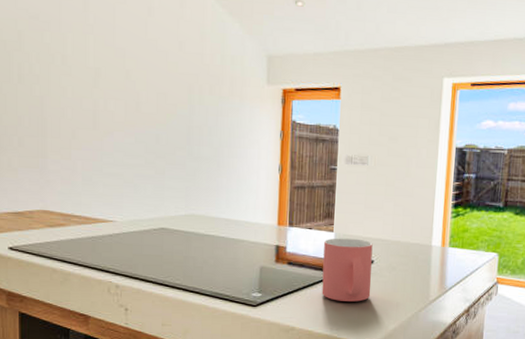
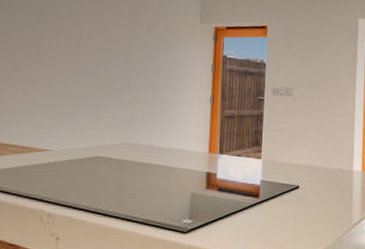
mug: present [322,238,373,302] -> none [250,164,298,227]

